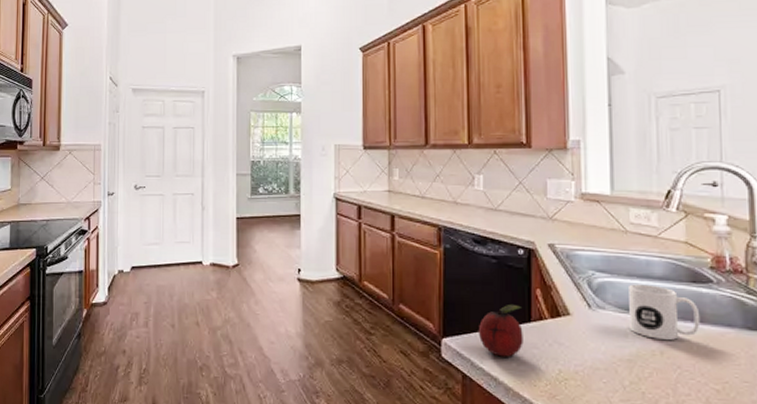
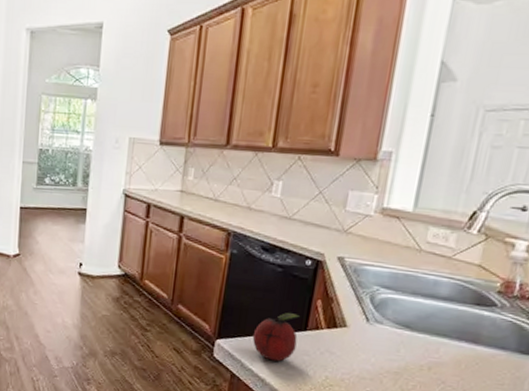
mug: present [629,284,701,341] -> none [403,302,476,358]

